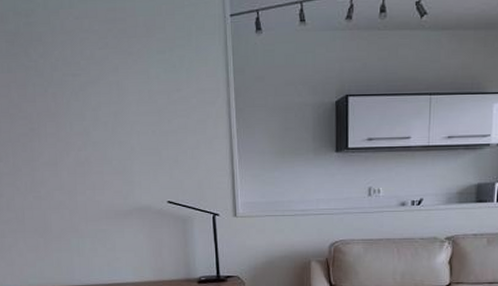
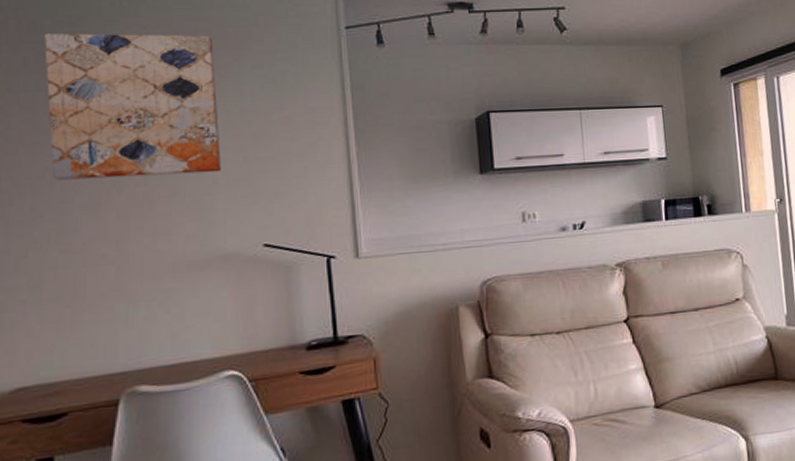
wall art: none [10,24,136,144] -> present [44,33,221,180]

